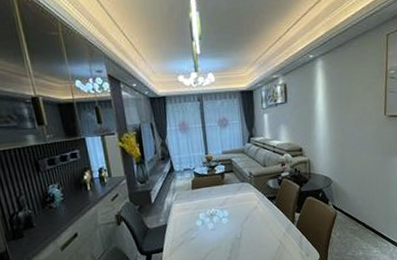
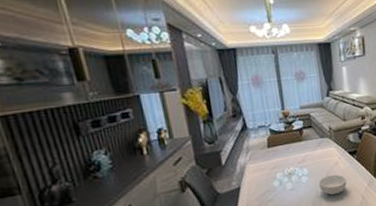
cereal bowl: none [238,218,265,238] -> present [318,174,347,196]

